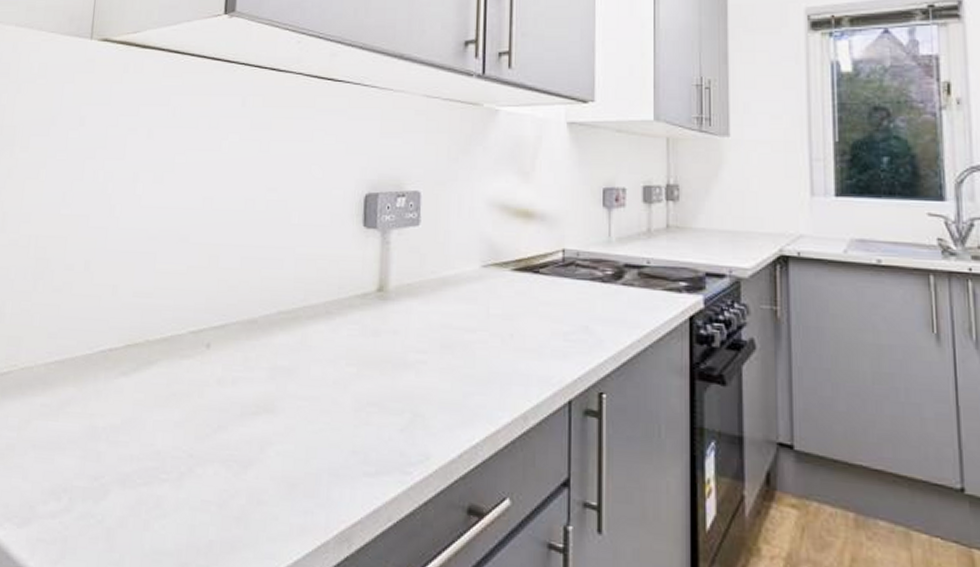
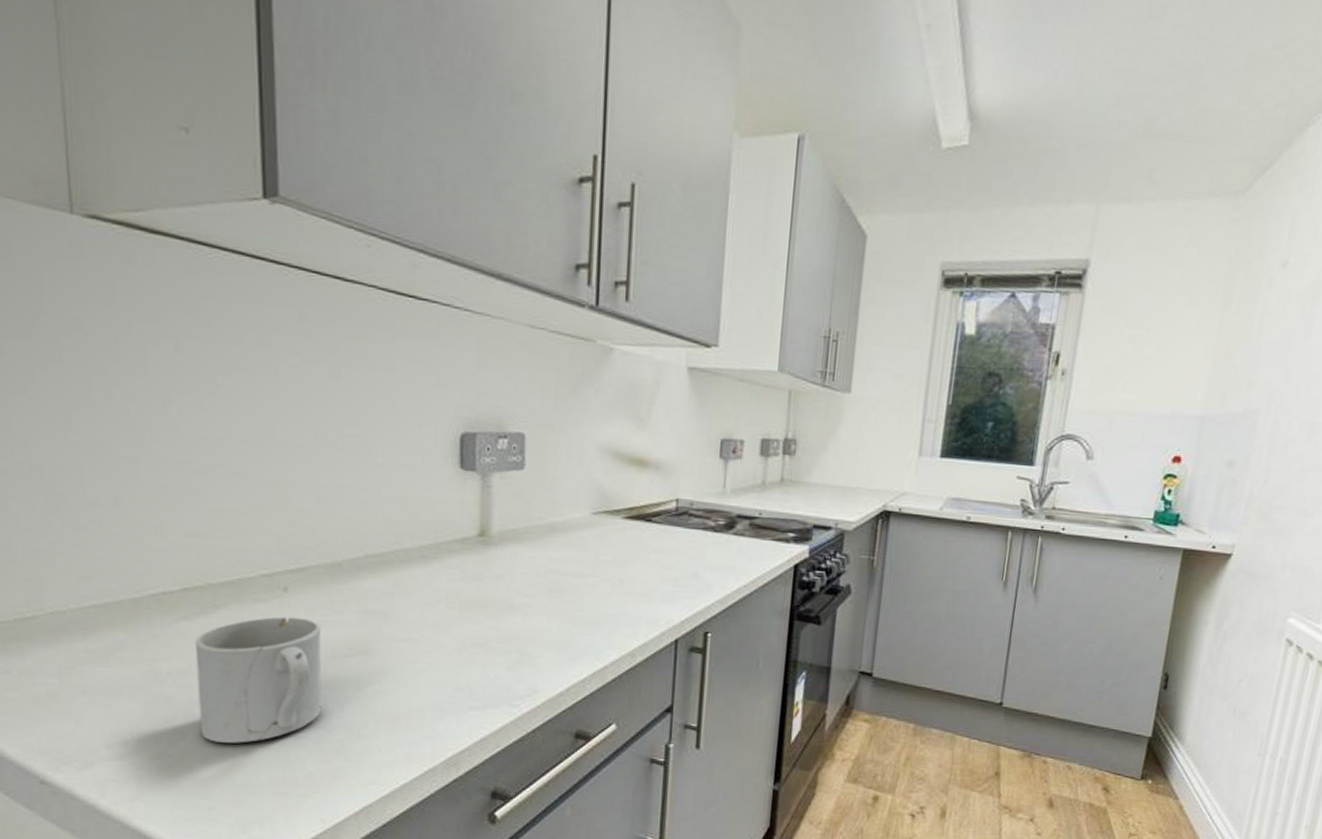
mug: none [122,373,234,505] -> present [194,616,322,743]

